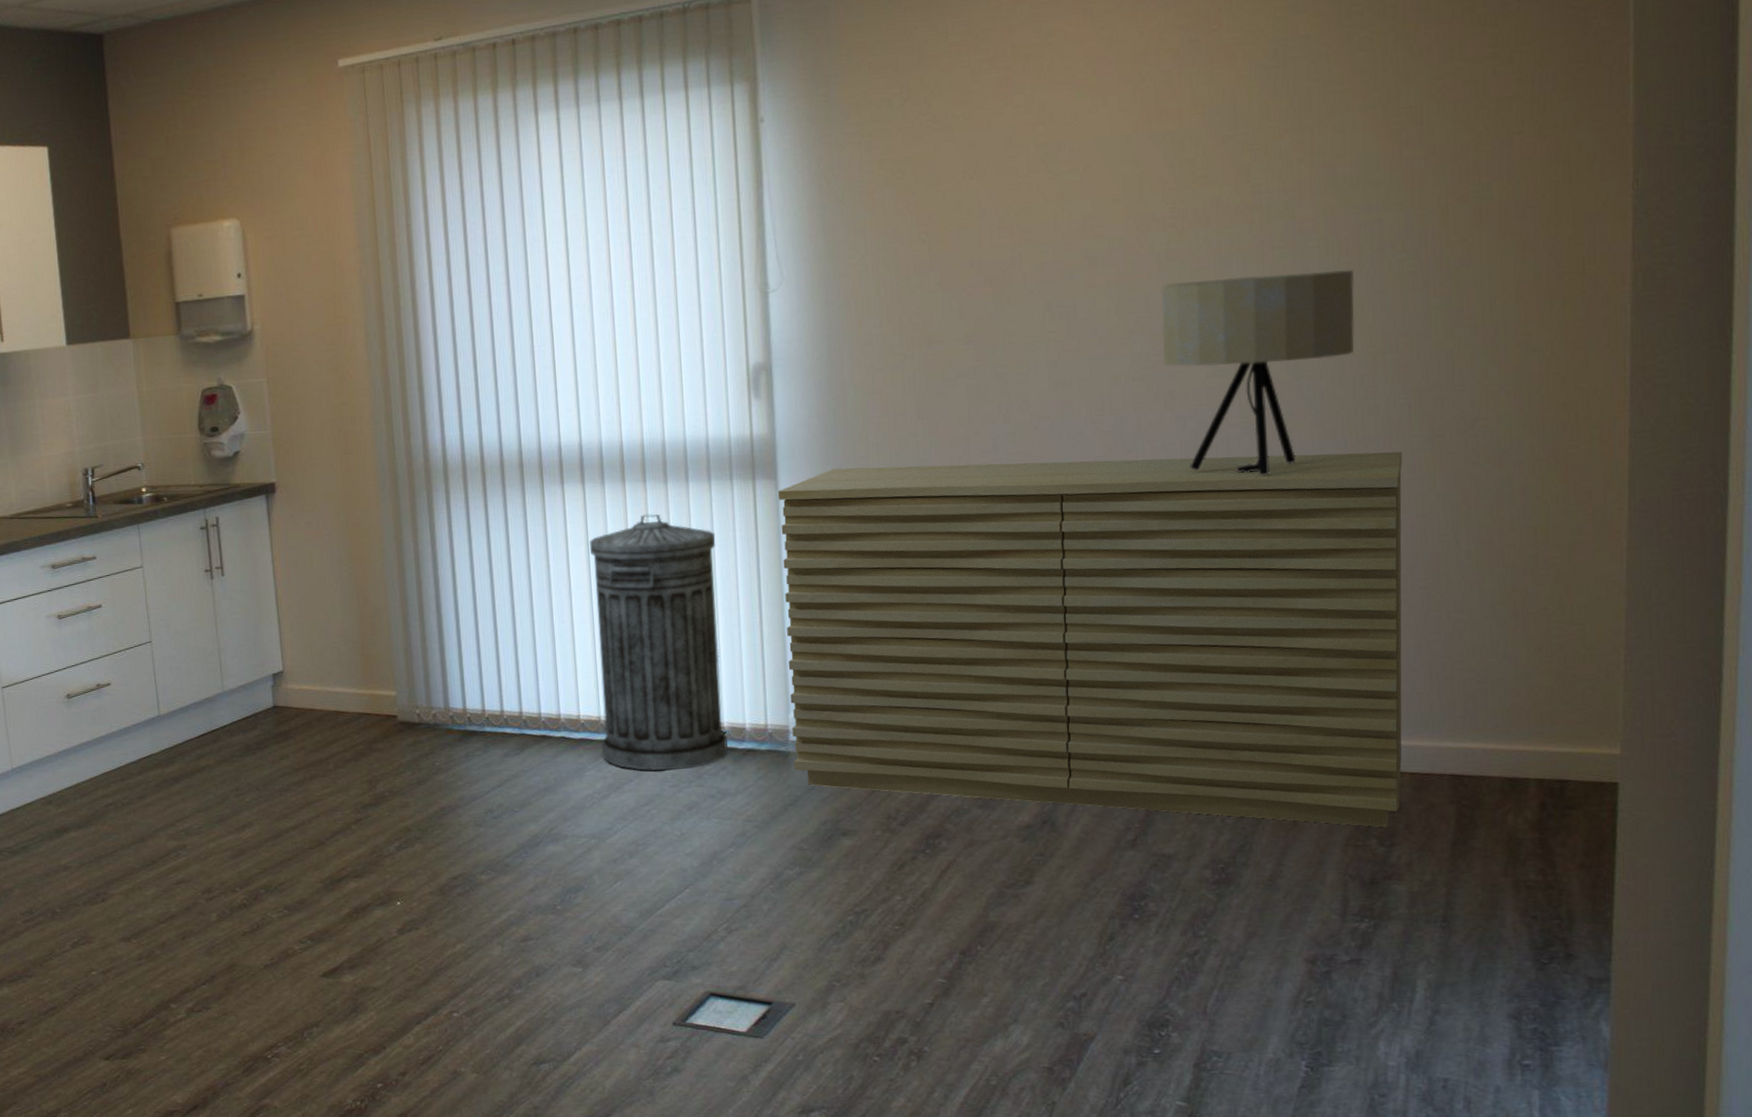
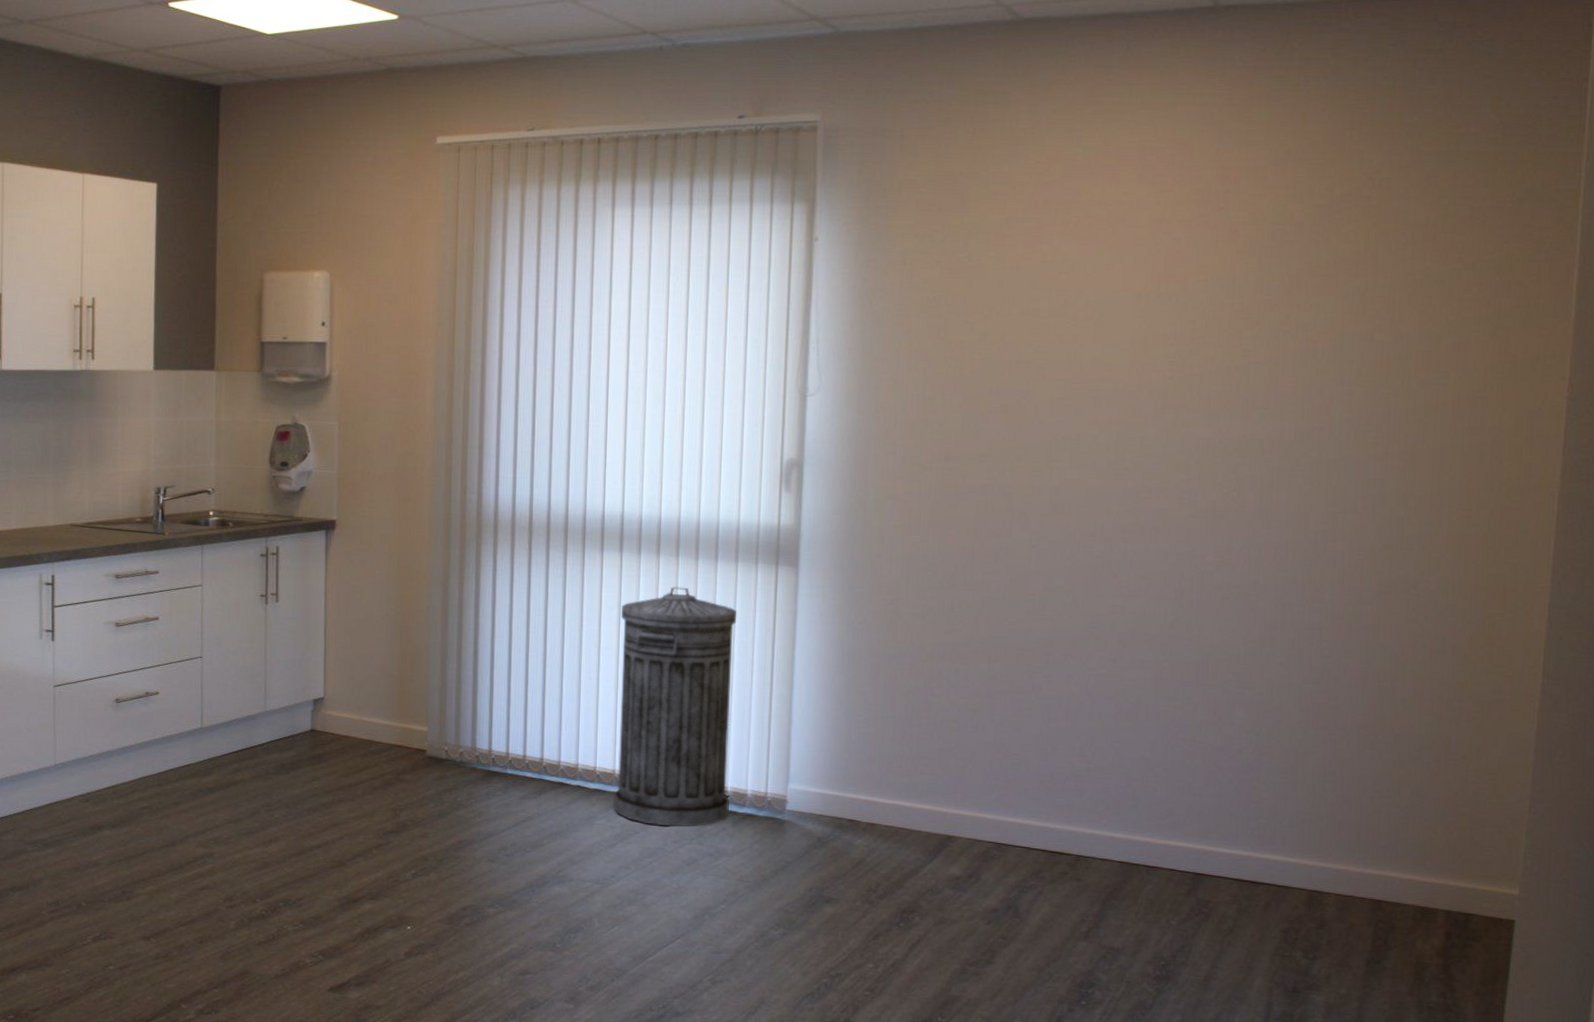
sideboard: present [777,452,1403,828] -> none [788,563,1353,942]
table lamp: present [1161,269,1355,475] -> none [1152,429,1325,611]

